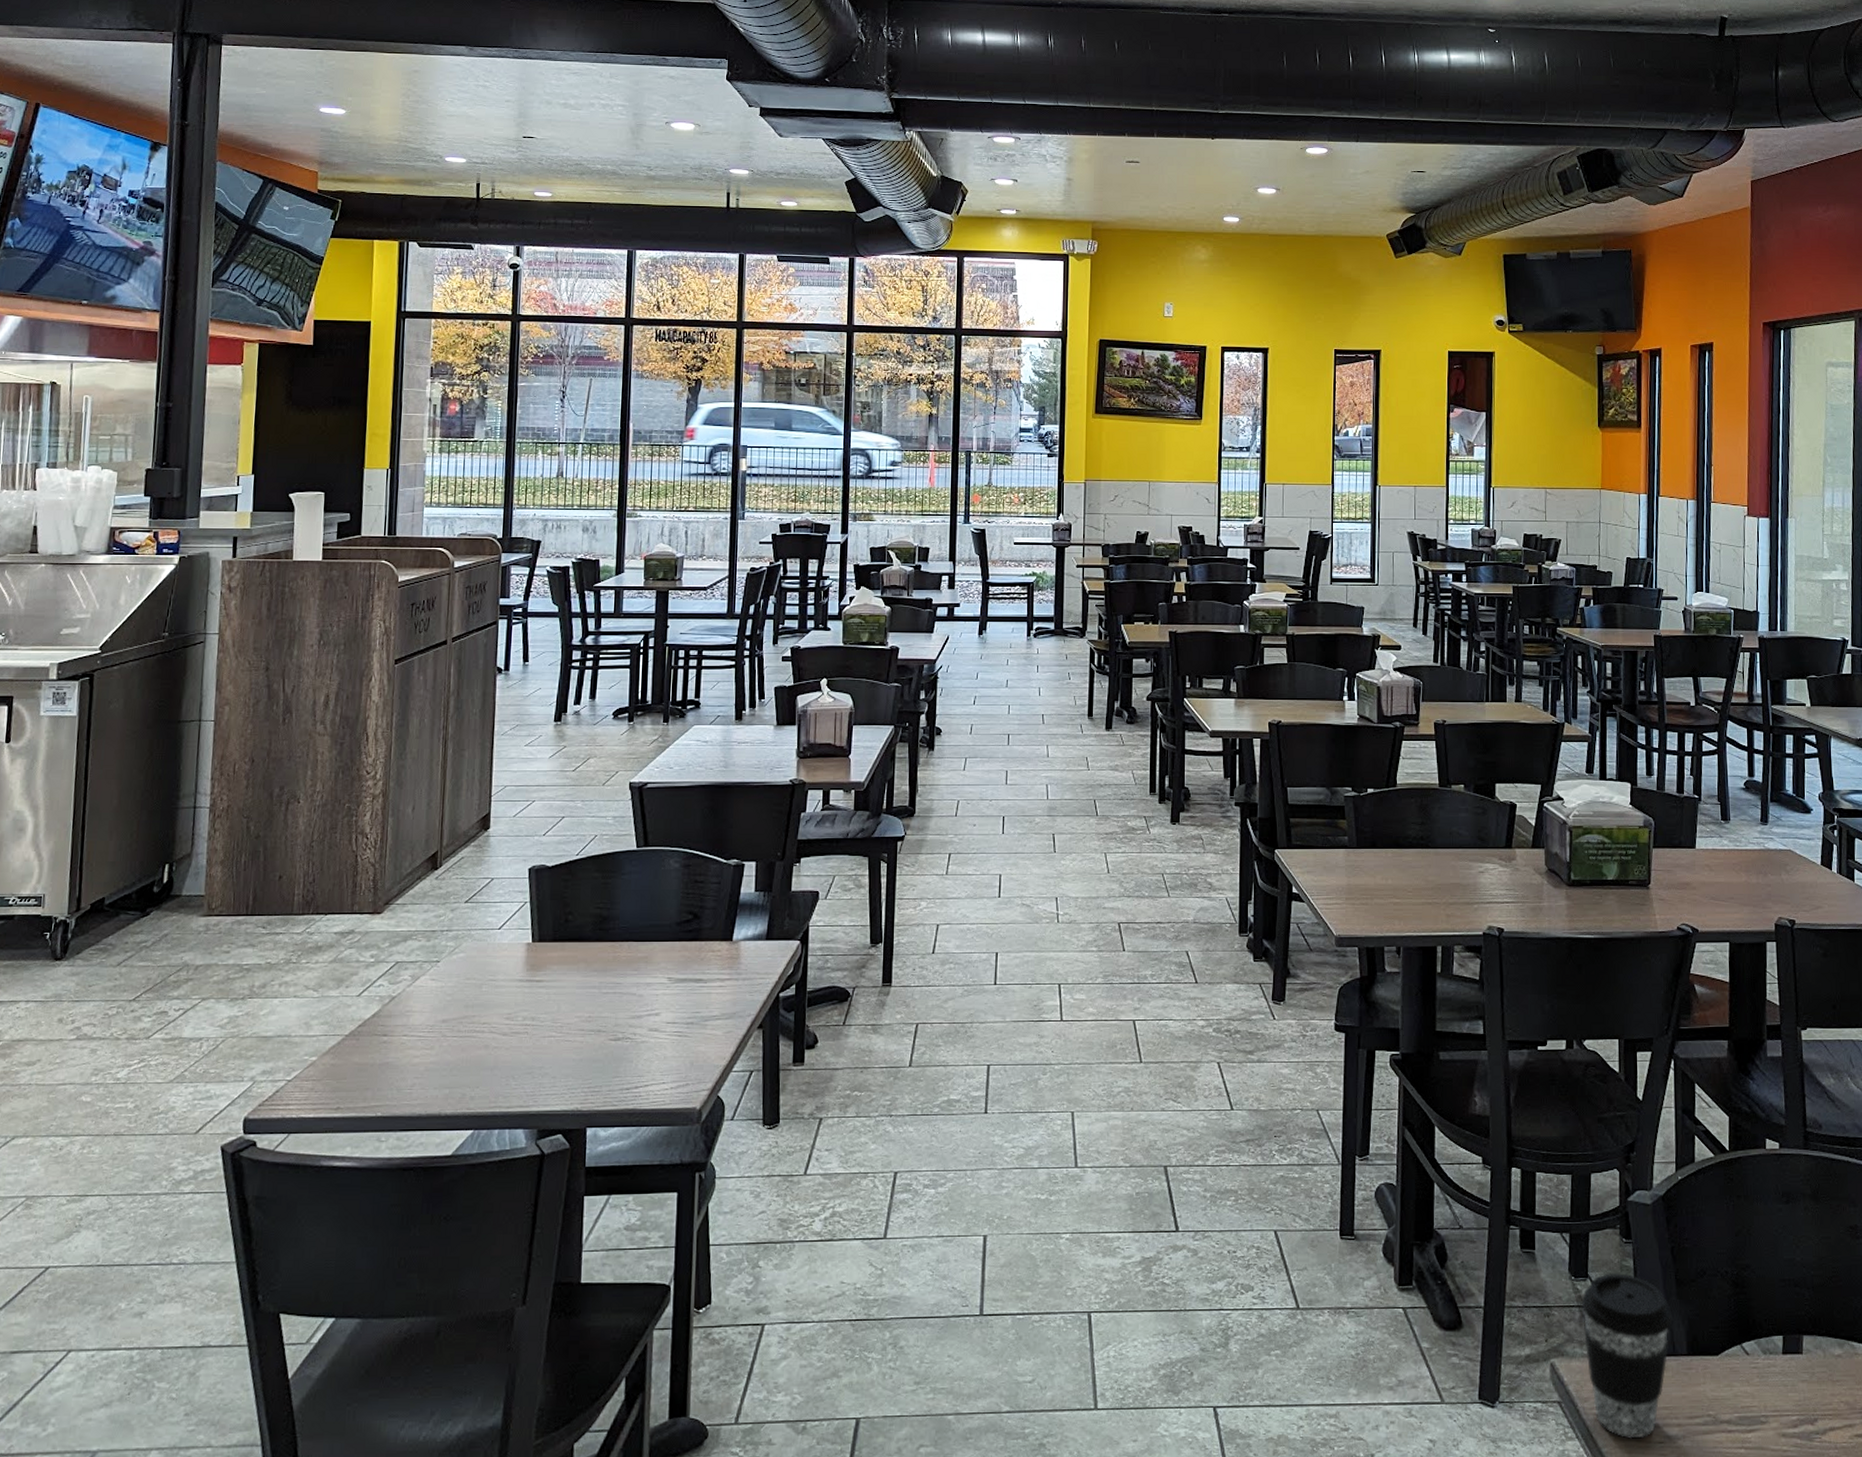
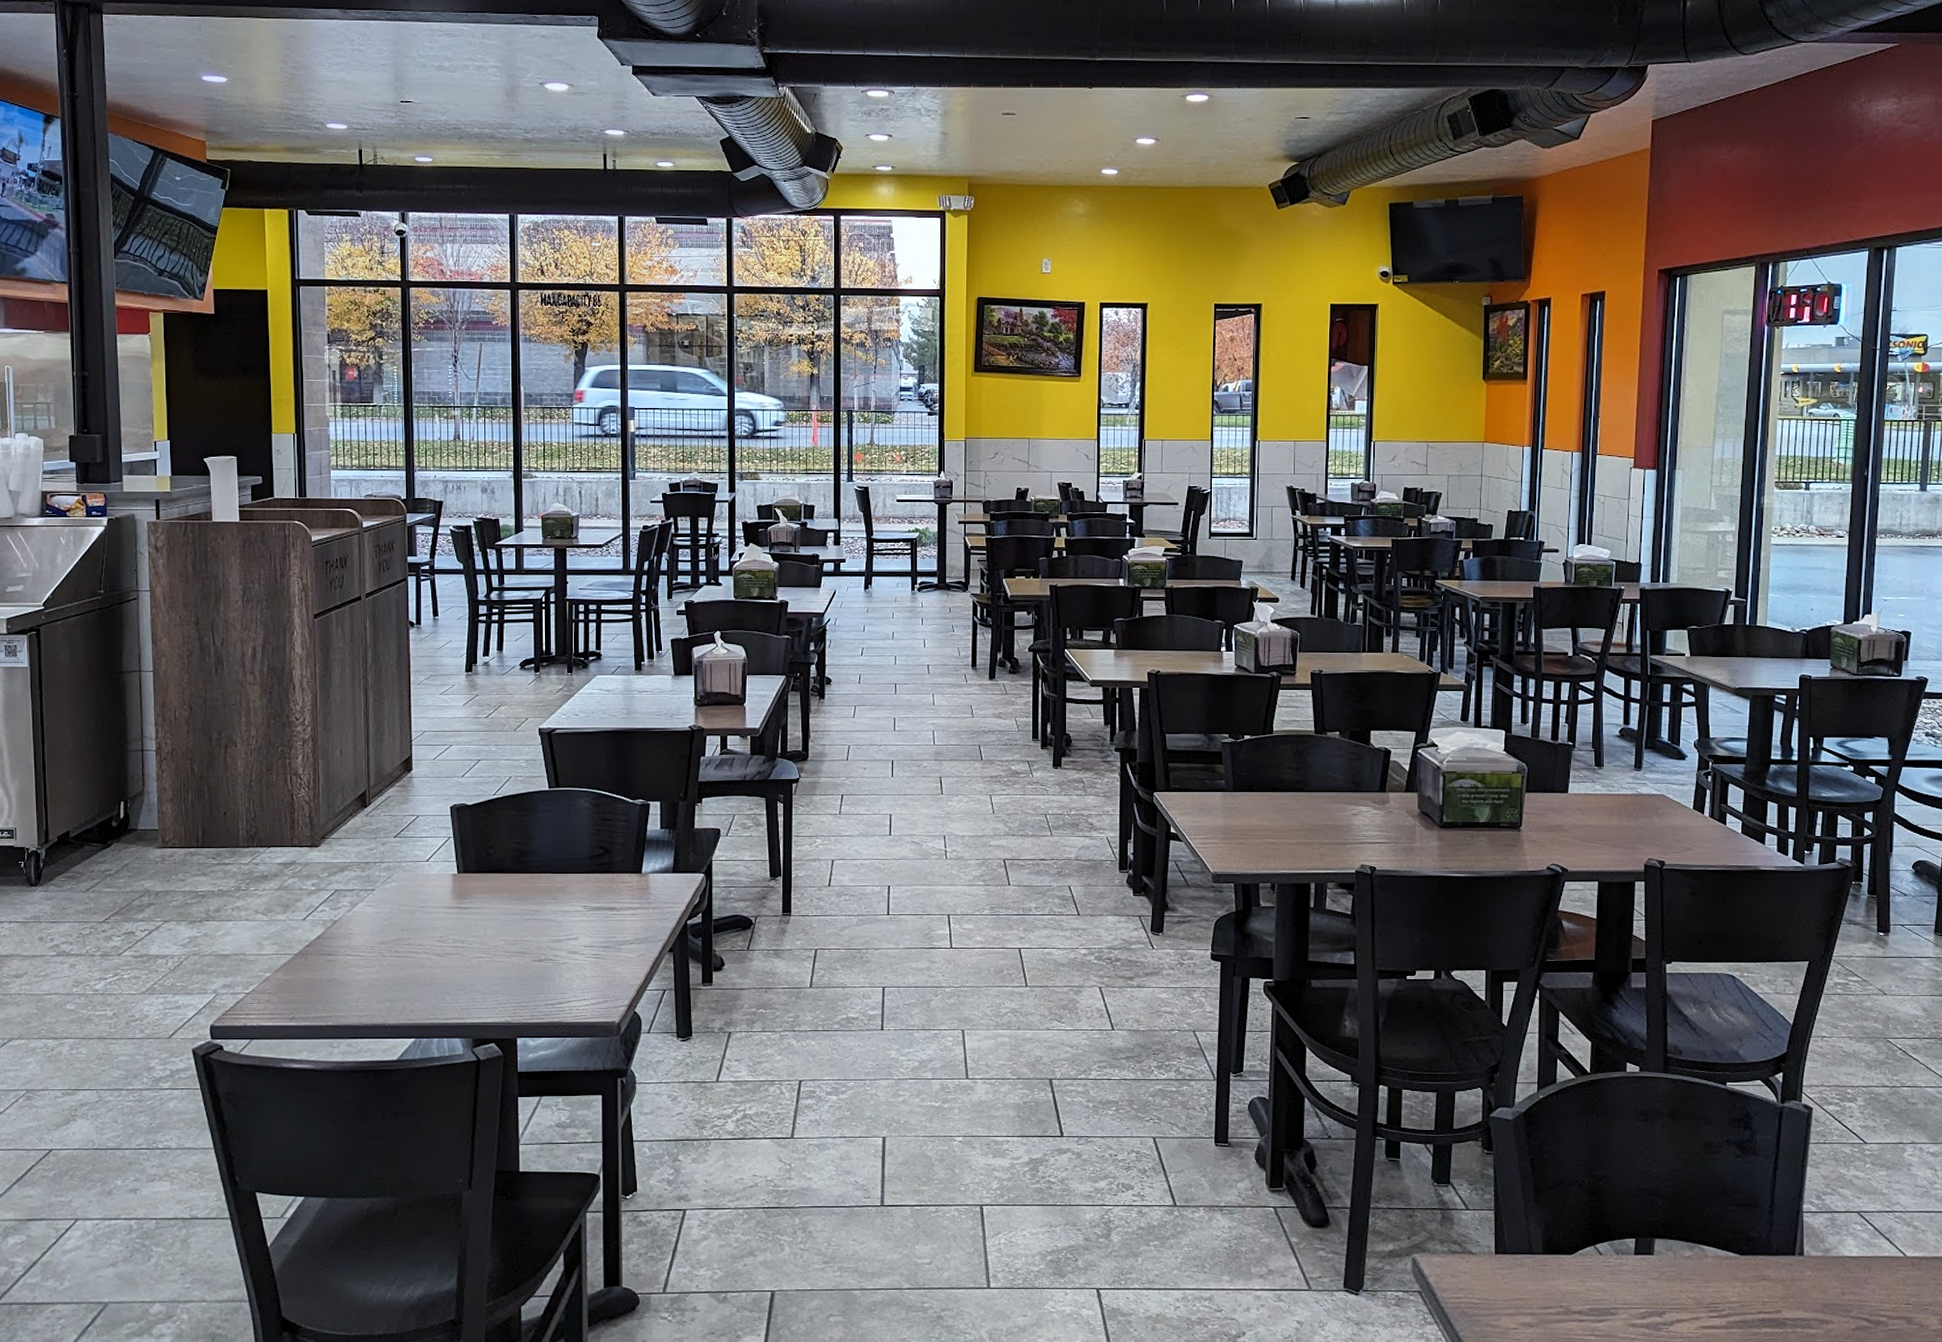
coffee cup: present [1581,1273,1673,1439] -> none [1443,1181,1530,1325]

